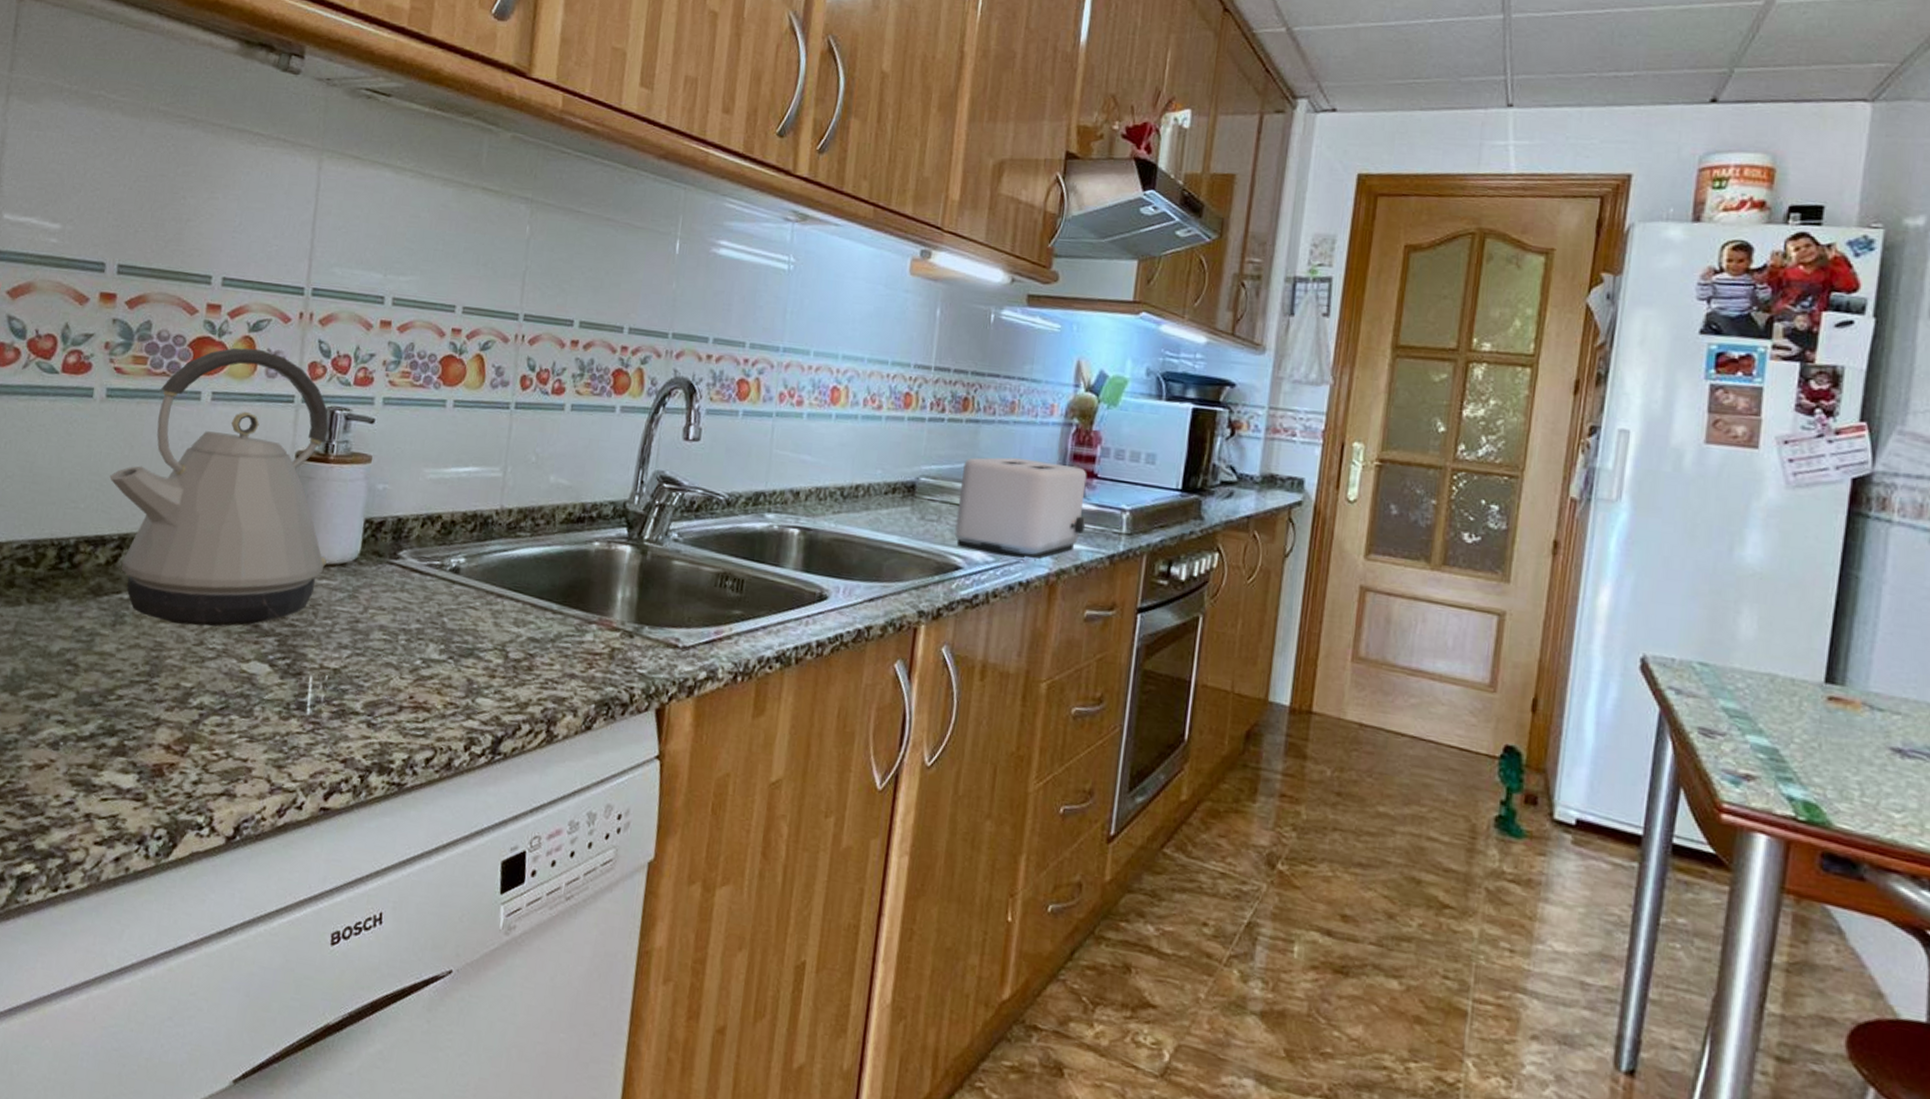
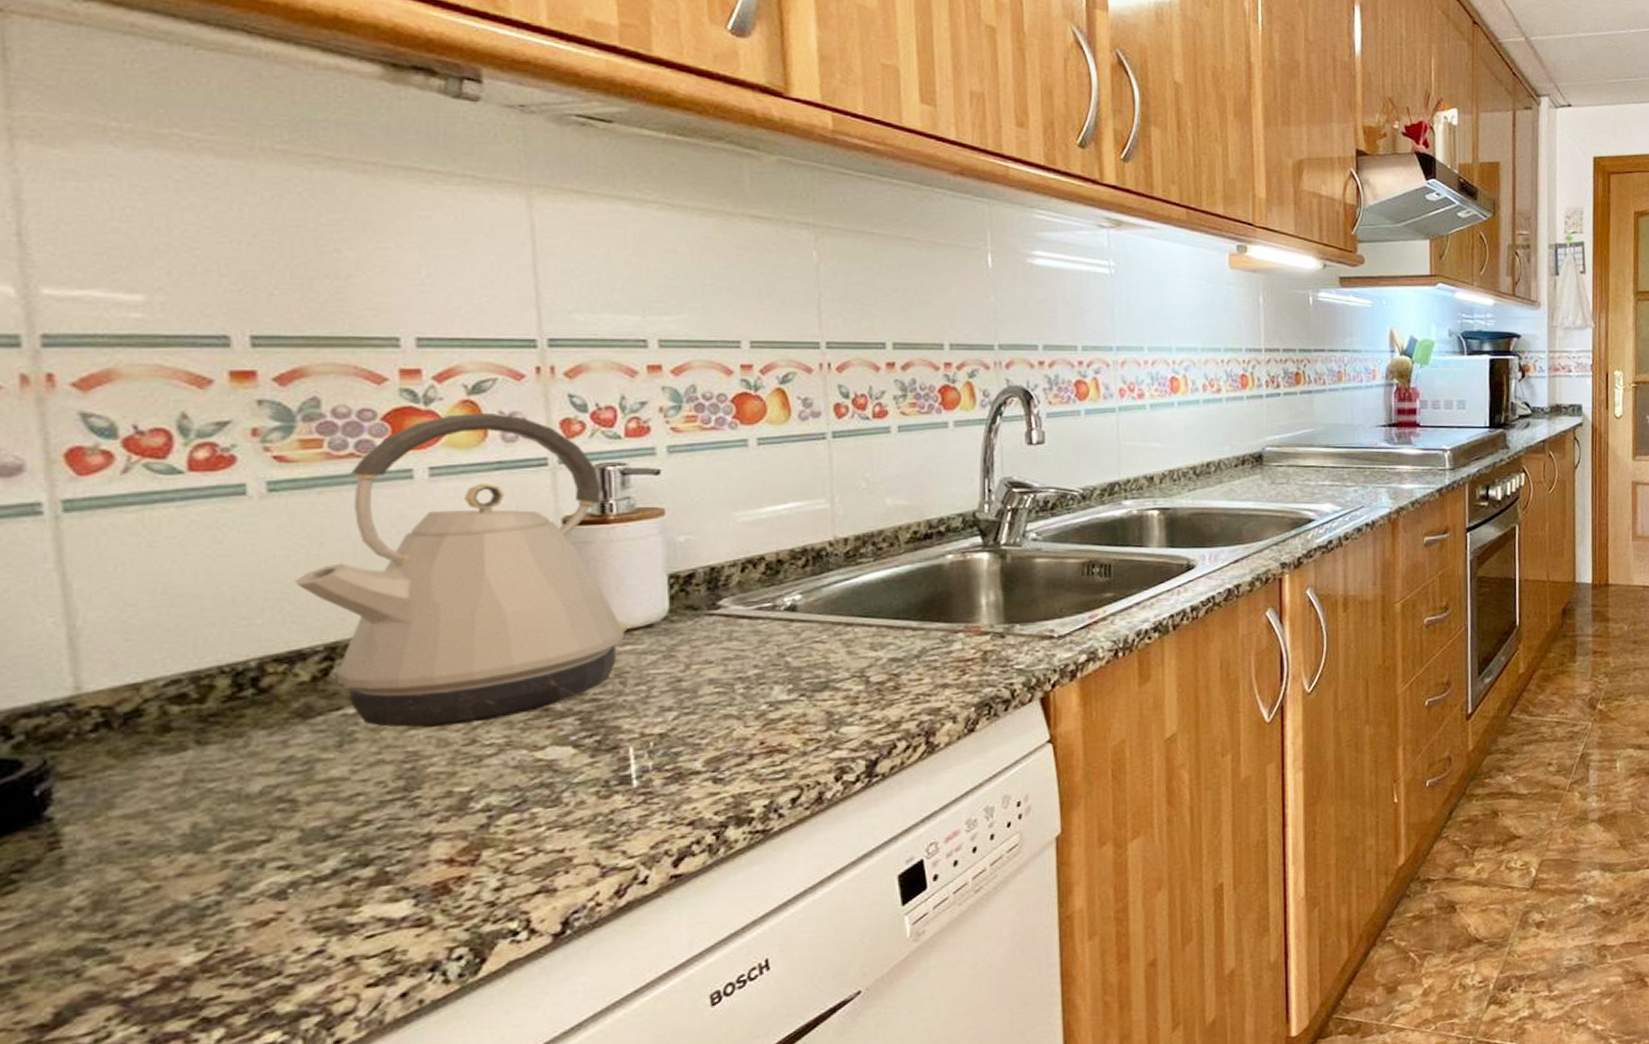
toaster: present [954,457,1087,561] -> none [1303,418,1416,505]

